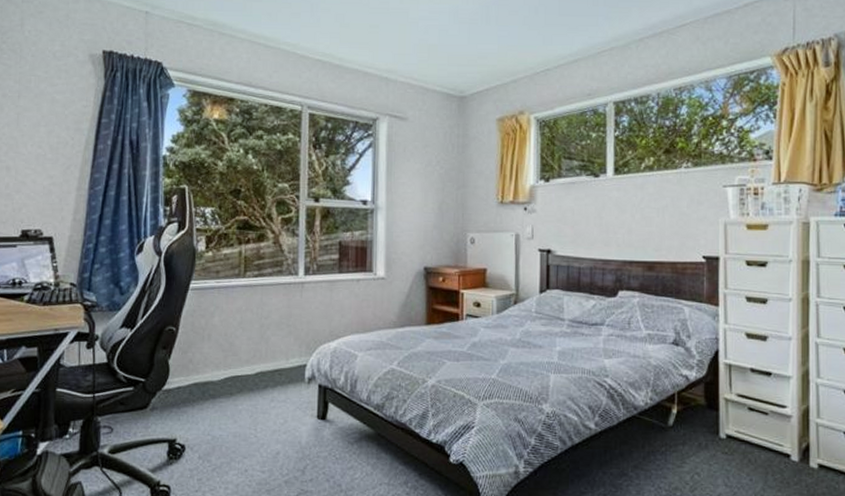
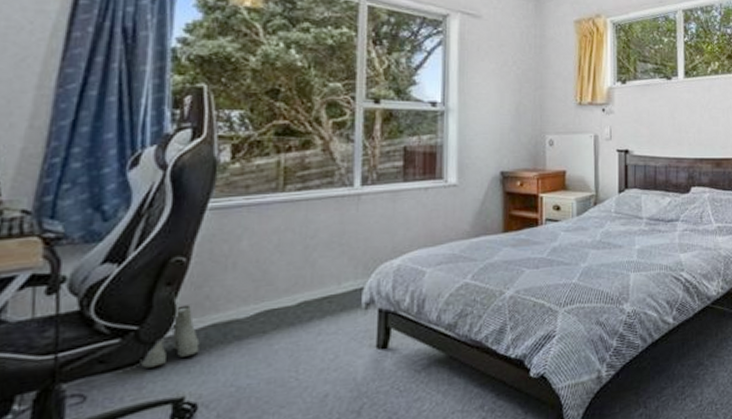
boots: none [146,366,186,413] -> present [140,305,200,368]

